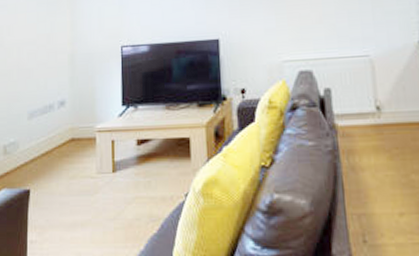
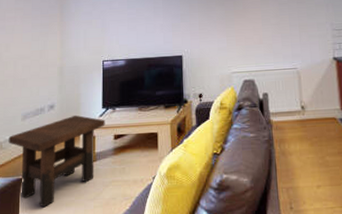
side table: none [13,113,126,227] -> present [8,115,105,208]

